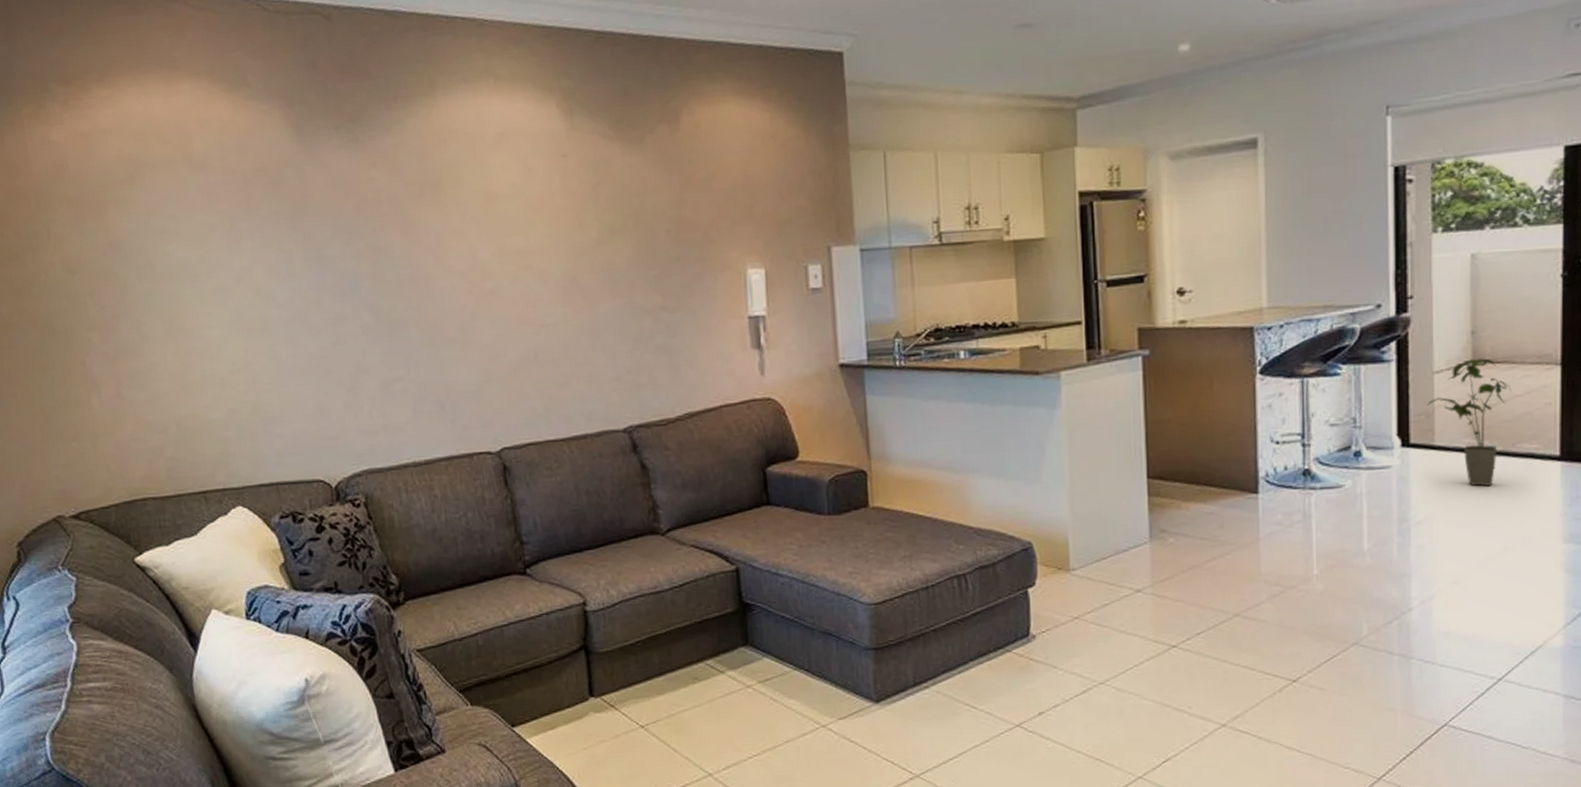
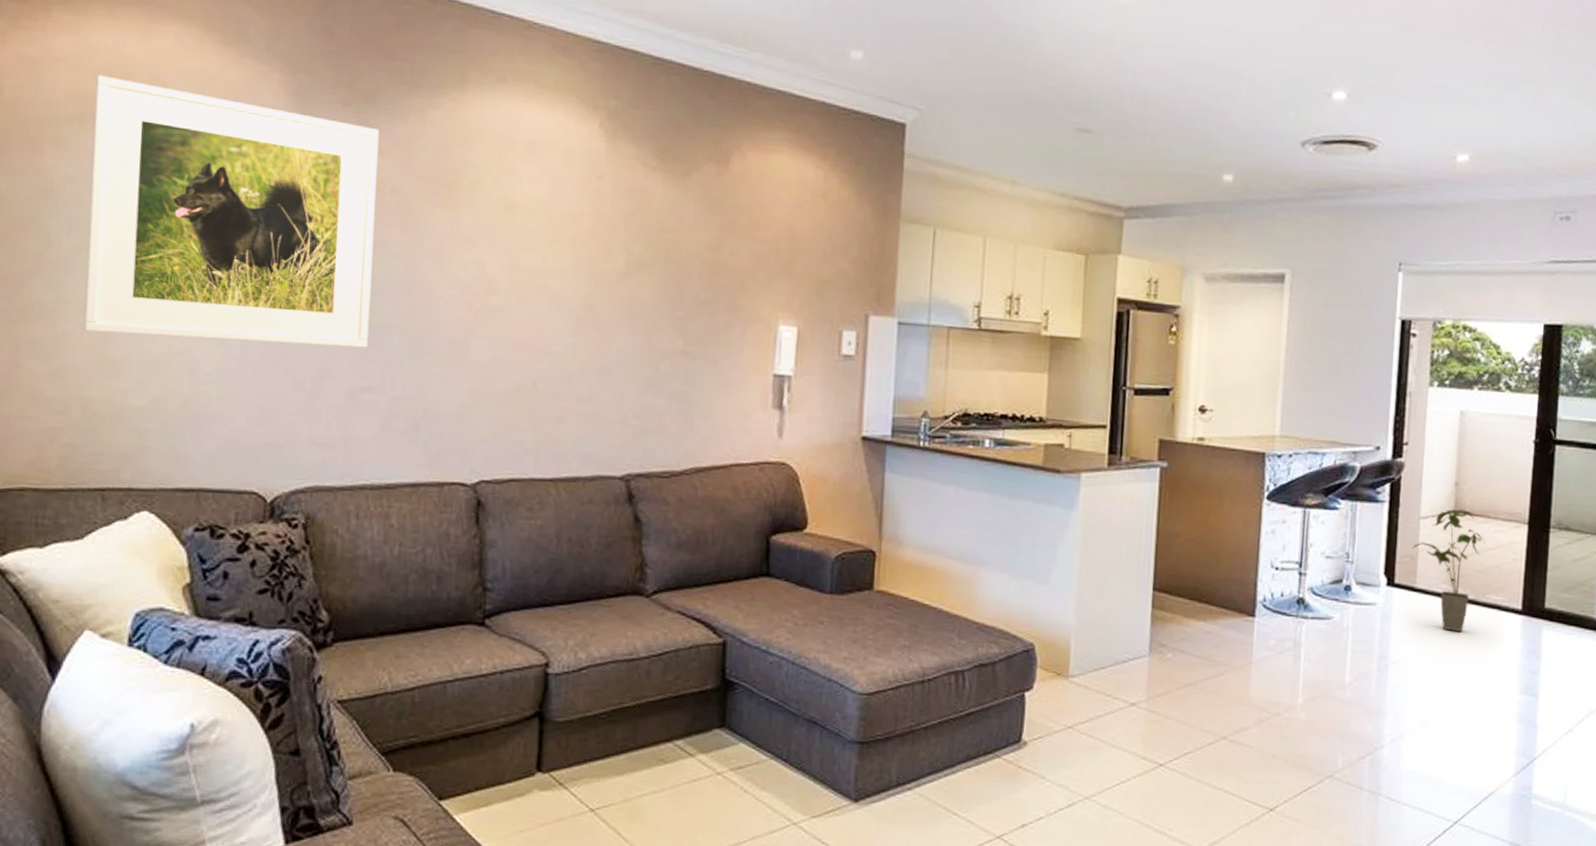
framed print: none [136,137,391,362] -> present [83,75,379,348]

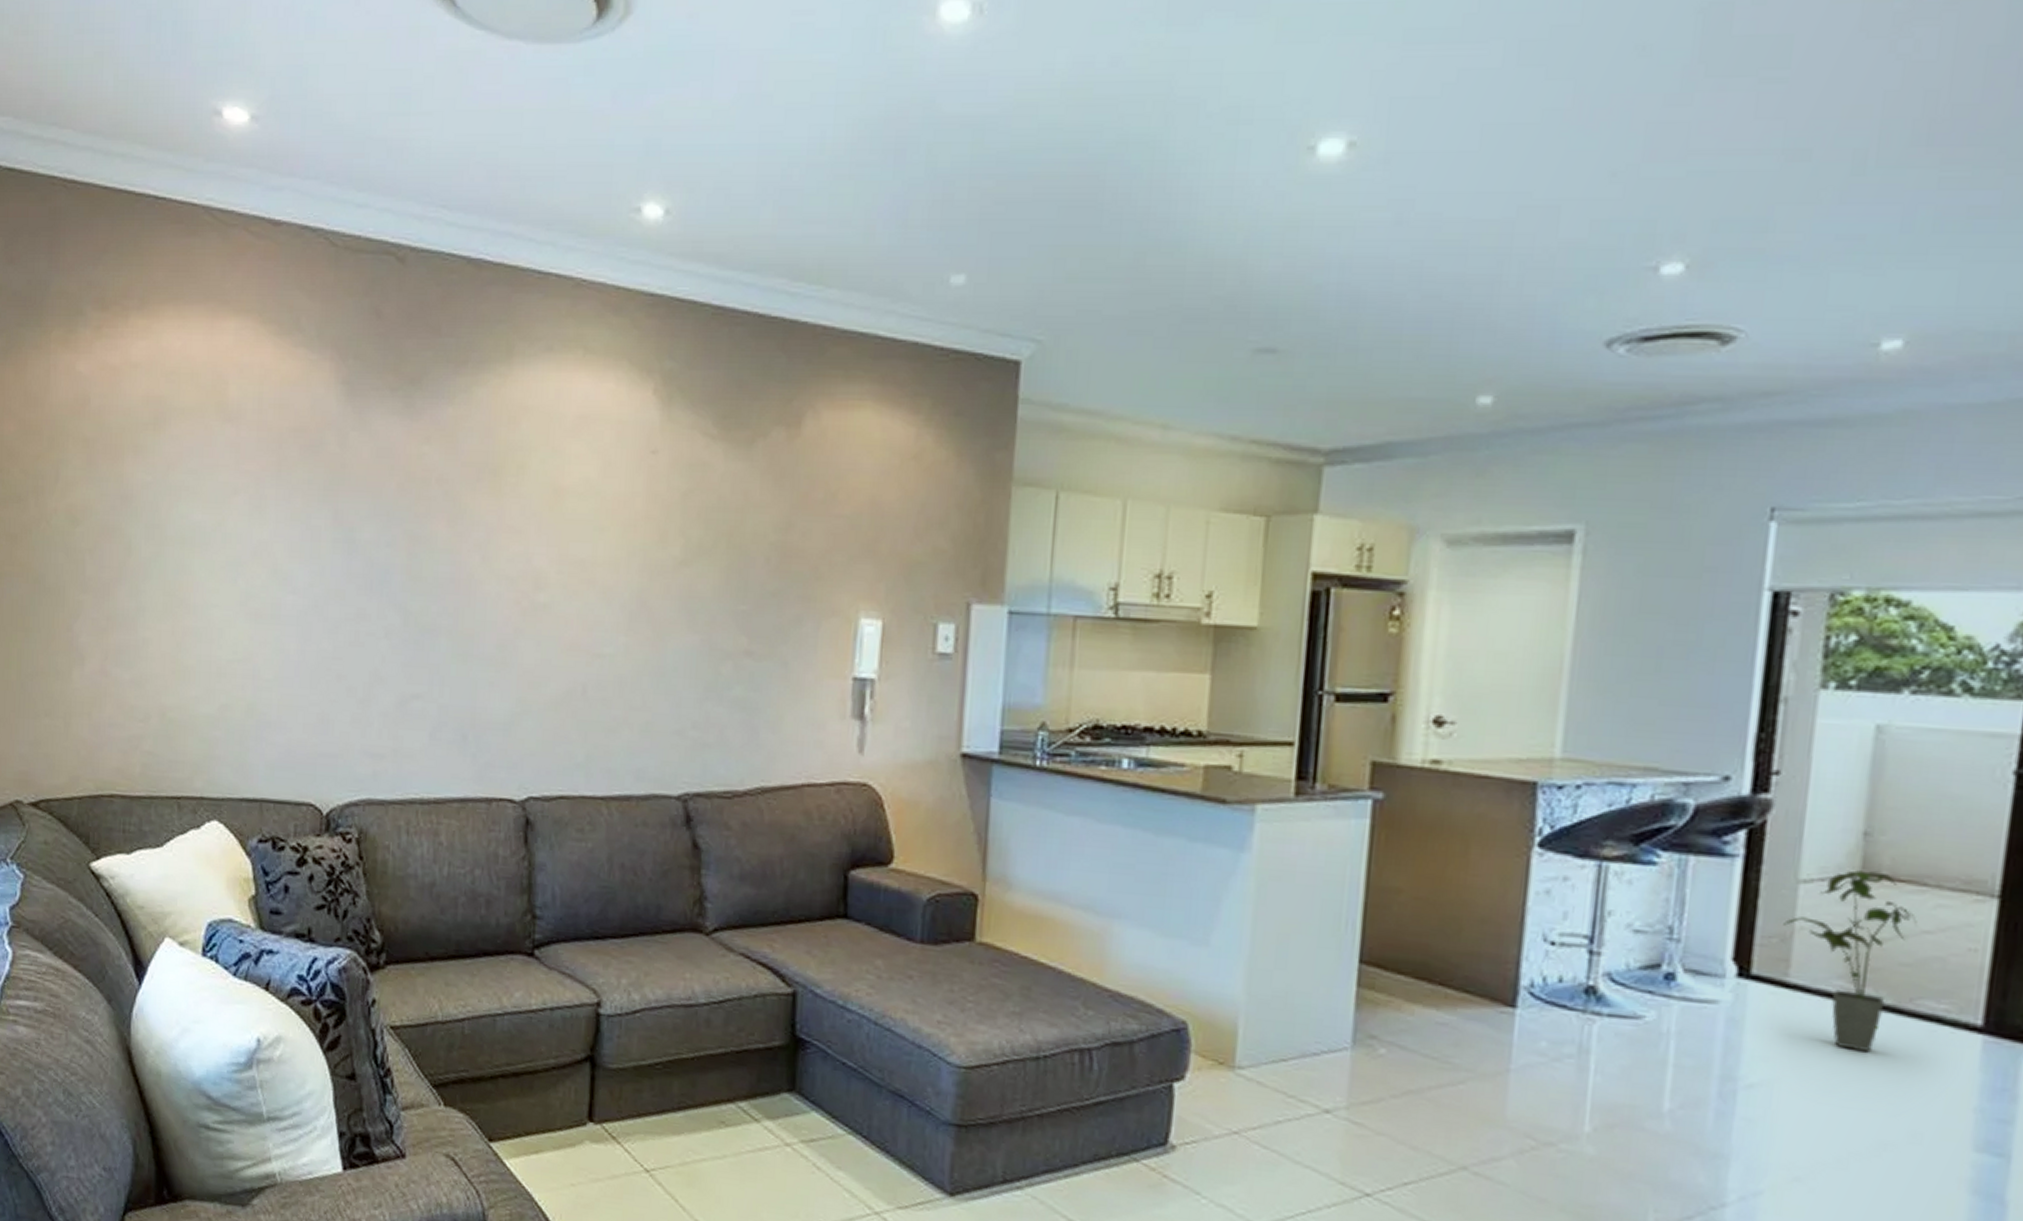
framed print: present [83,75,379,348] -> none [160,378,426,652]

